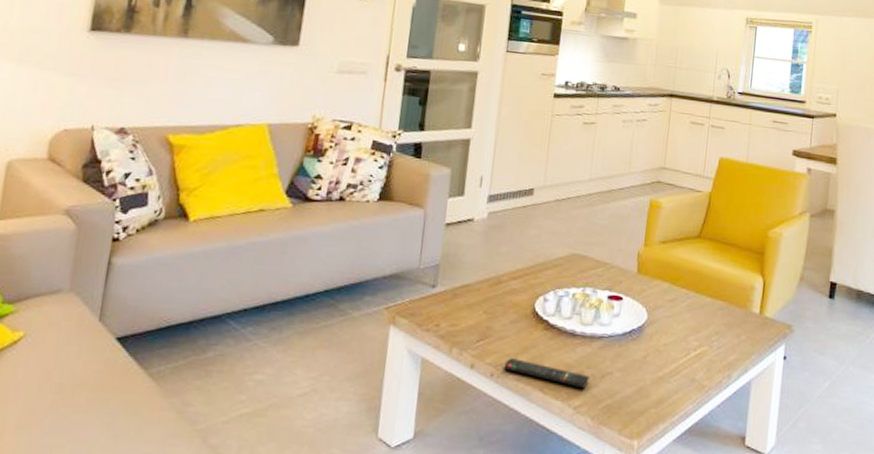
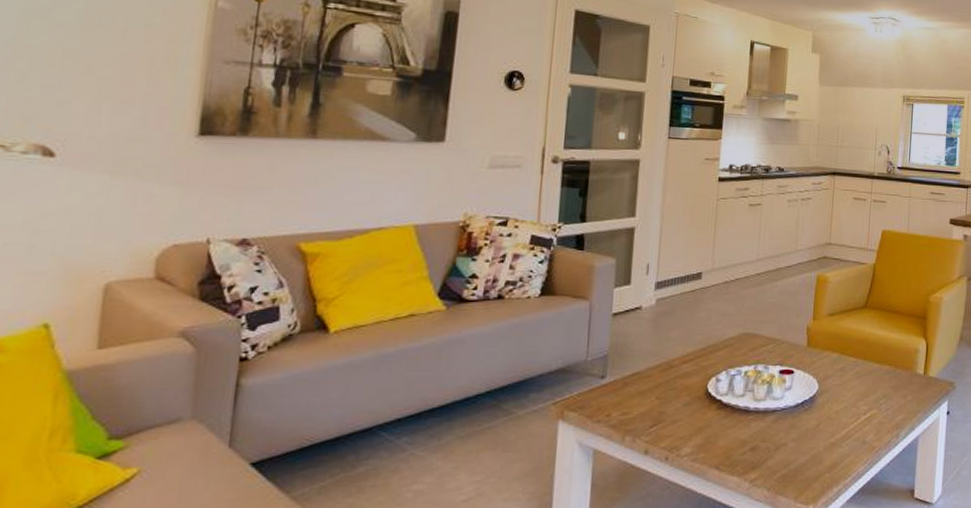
remote control: present [504,358,590,389] -> none [679,440,764,462]

